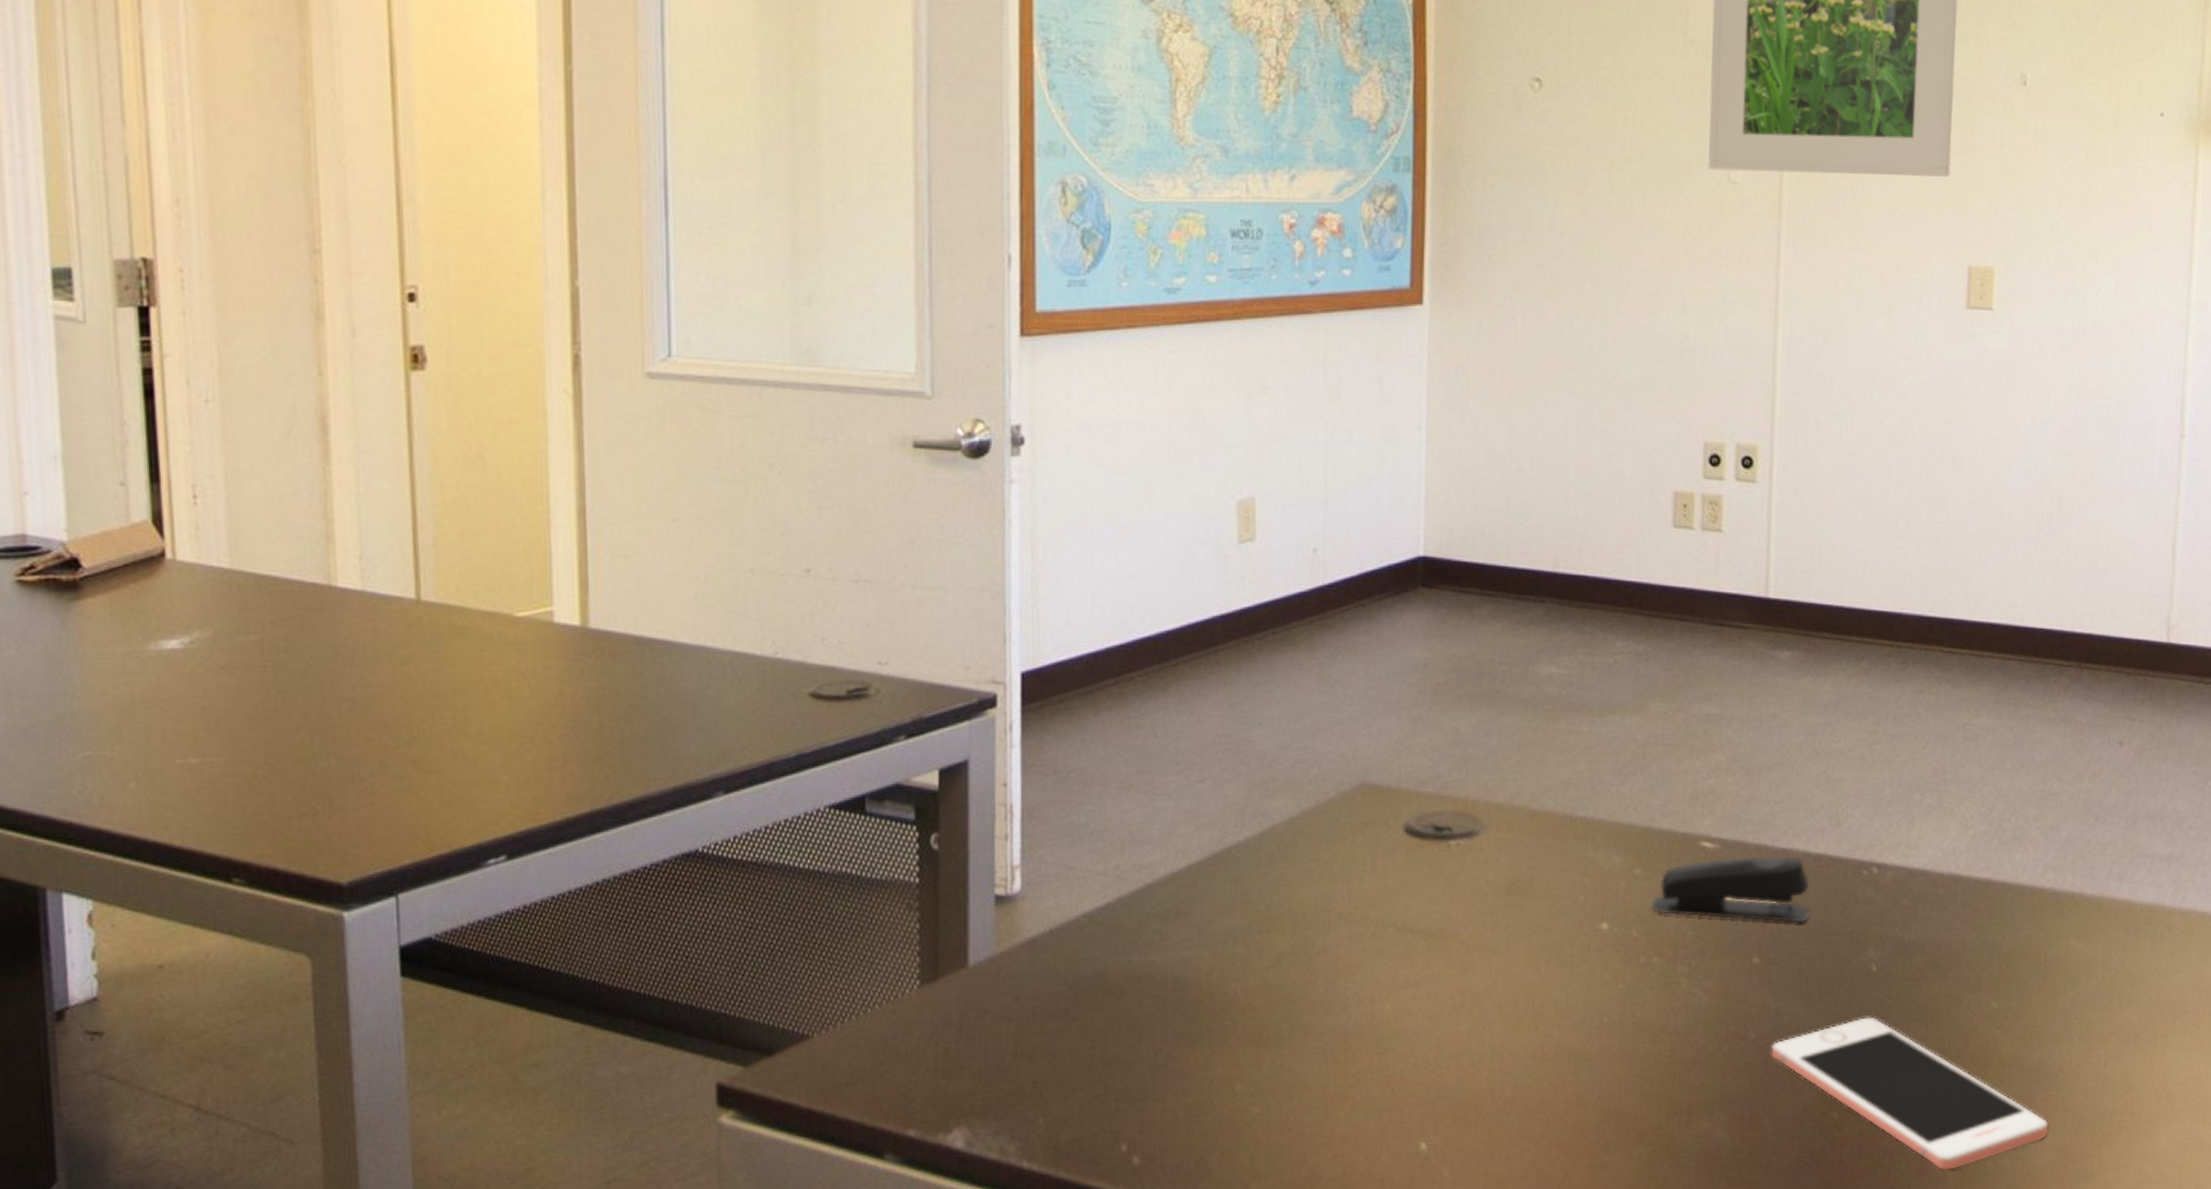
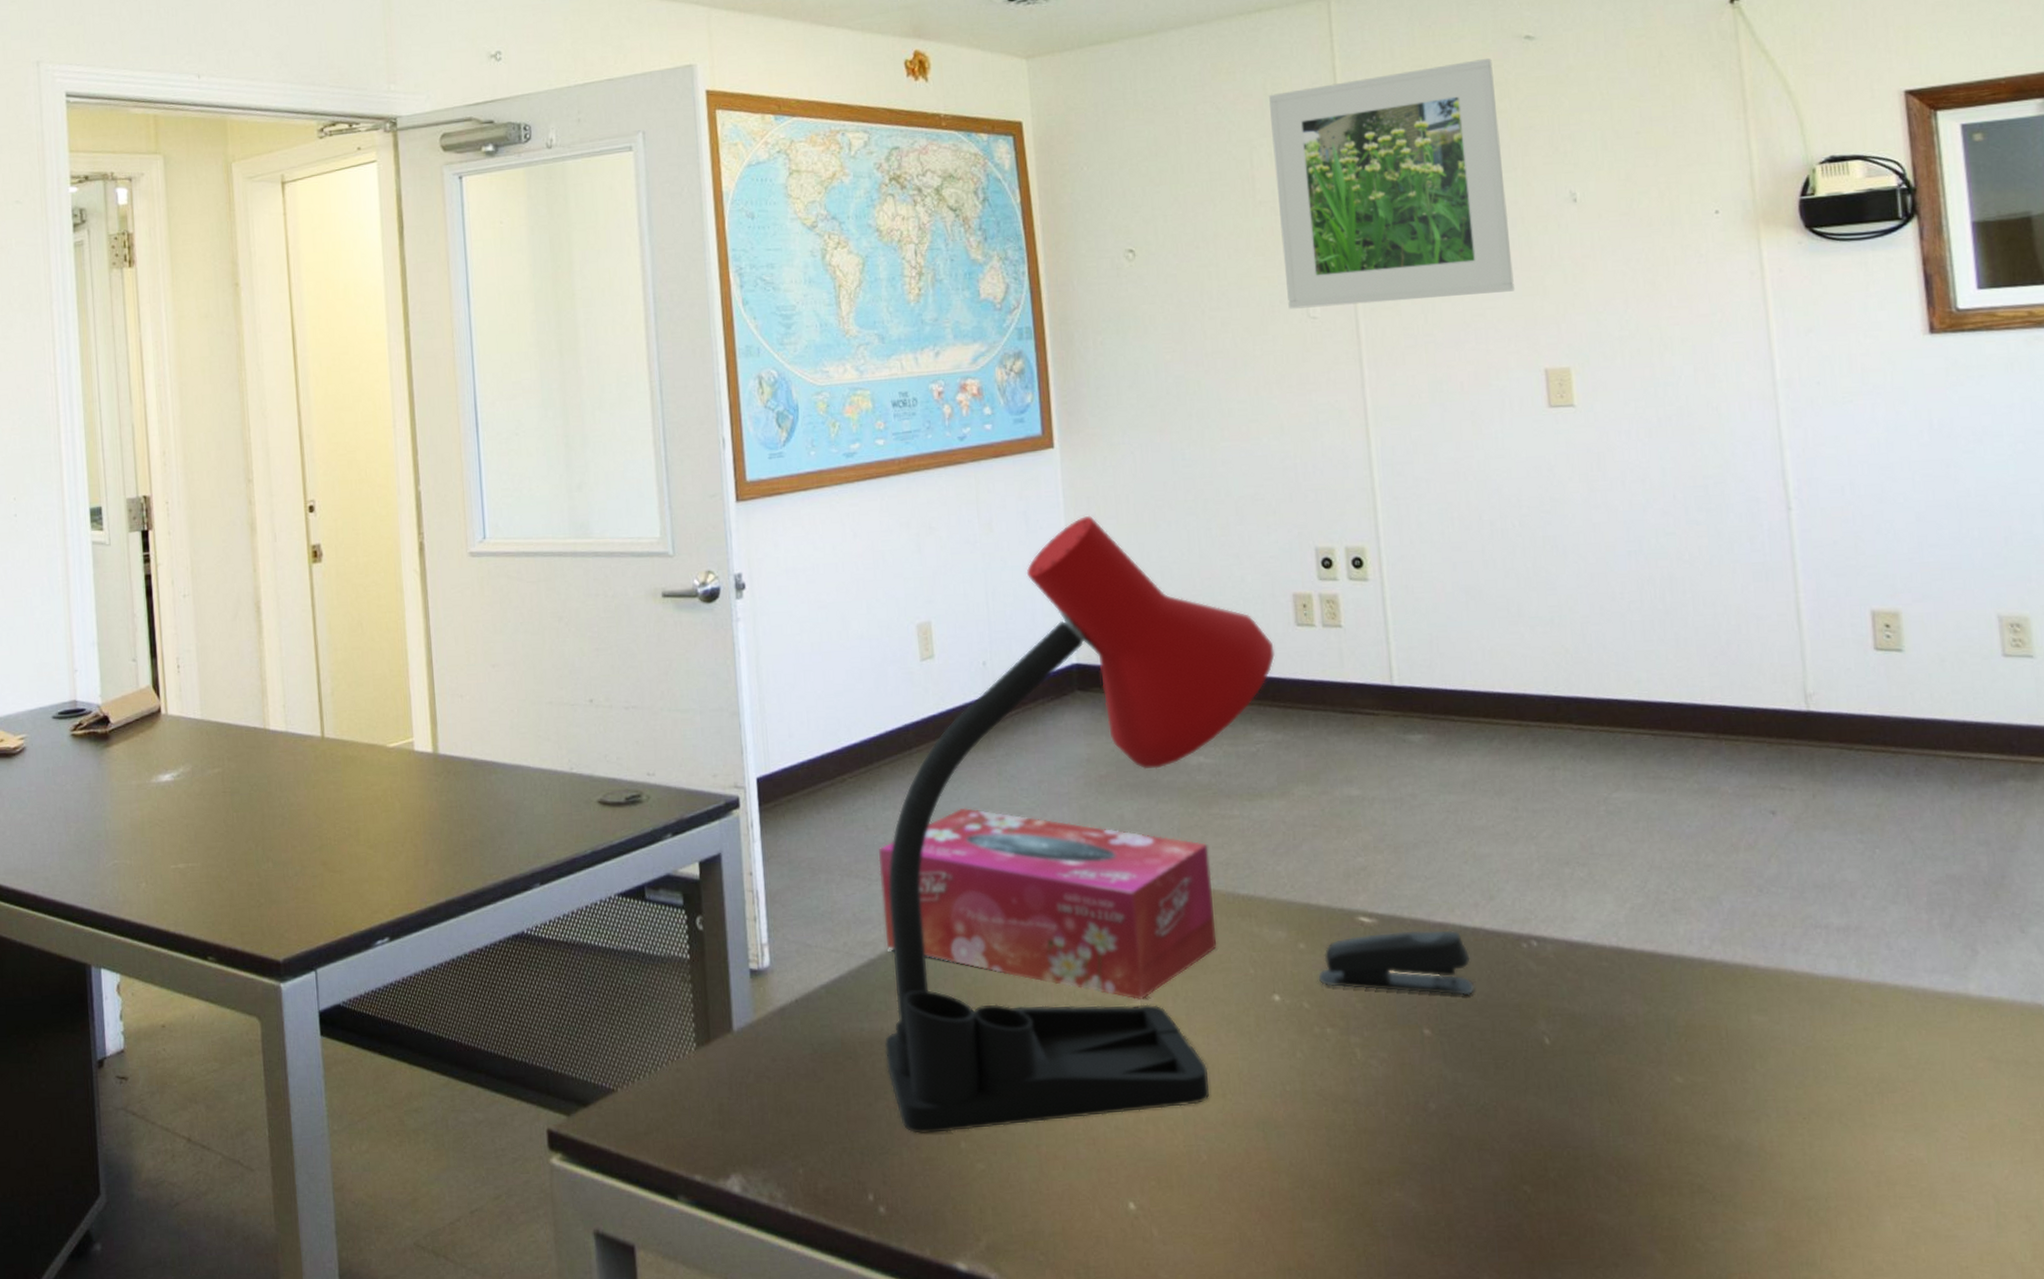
desk lamp: none [1156,386,1647,1077] -> present [885,515,1275,1134]
tissue box: none [1166,714,1550,929] -> present [878,807,1217,1001]
cell phone: present [1771,1017,2048,1170] -> none [1454,1090,1759,1251]

